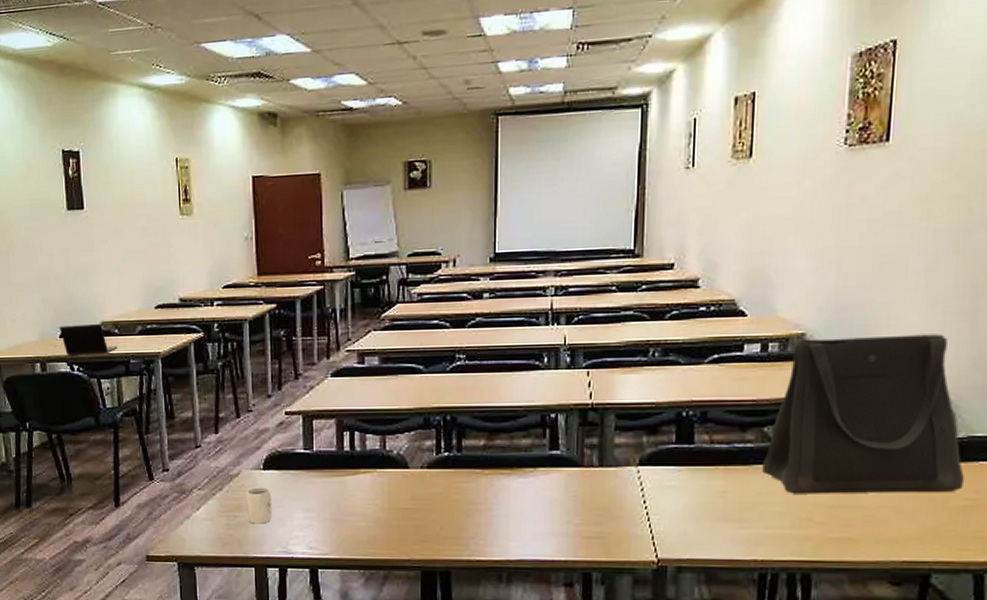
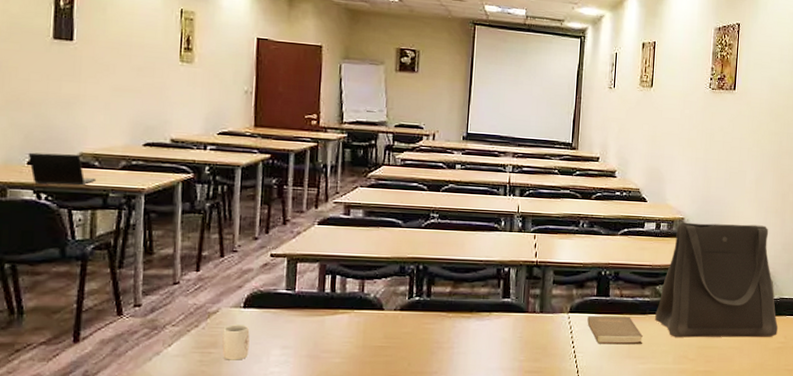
book: none [664,468,744,504] -> present [587,315,643,345]

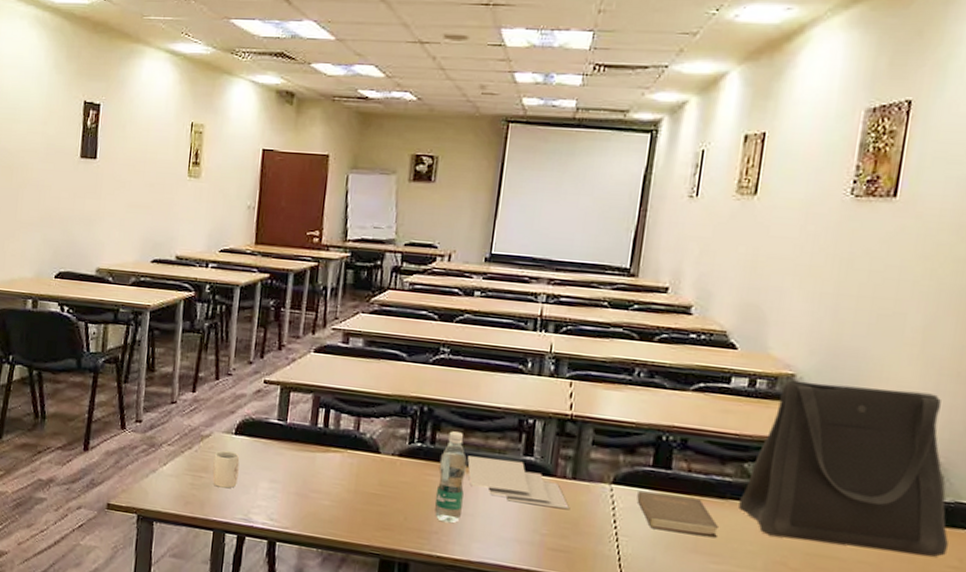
laptop: present [28,152,95,185] -> none [55,267,109,300]
bottle: none [433,284,458,363] -> present [434,431,468,523]
papers: none [458,303,539,338] -> present [467,455,569,509]

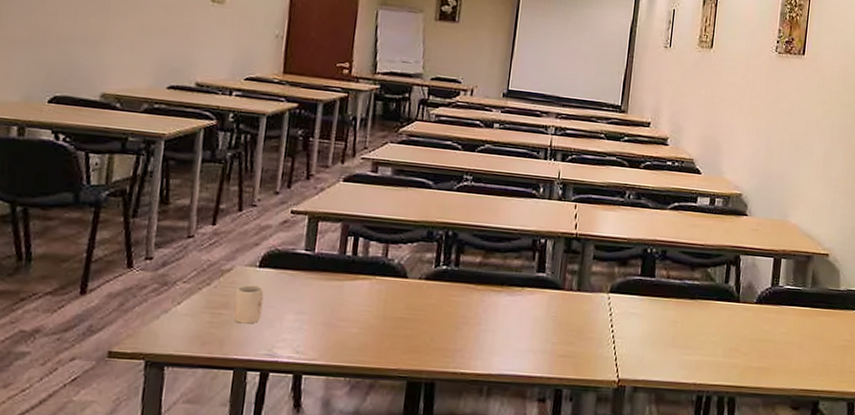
bottle: present [434,431,468,523] -> none [458,253,488,340]
papers: present [467,455,569,509] -> none [488,275,575,318]
book: present [637,491,718,539] -> none [629,297,690,334]
tote bag: present [739,380,950,557] -> none [704,198,844,334]

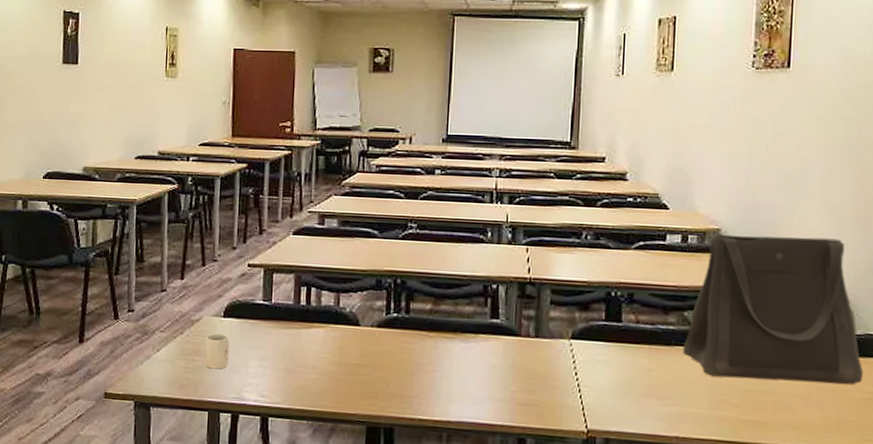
tote bag: none [704,198,844,334] -> present [683,234,864,385]

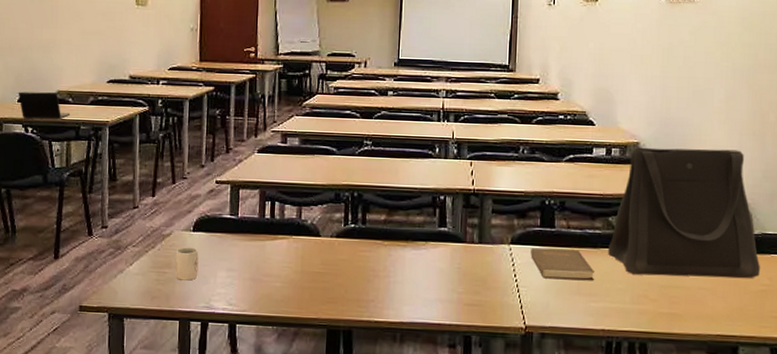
laptop: none [43,167,96,197] -> present [18,91,70,120]
book: none [594,343,667,383] -> present [531,247,594,281]

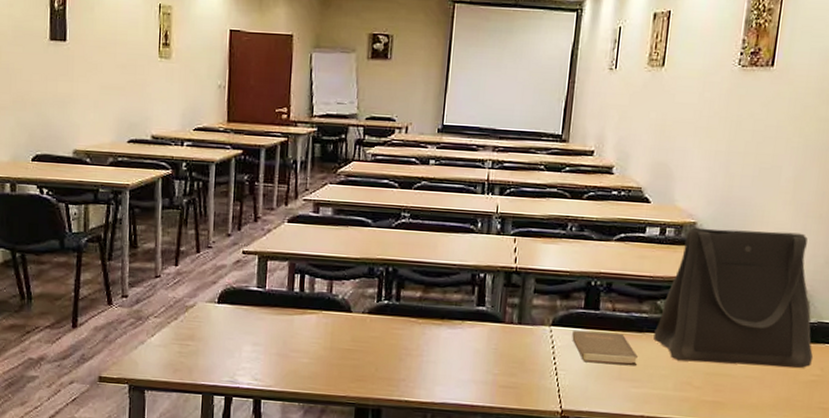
laptop: present [18,91,70,120] -> none [32,150,87,181]
mug: present [175,247,199,281] -> none [198,319,224,354]

